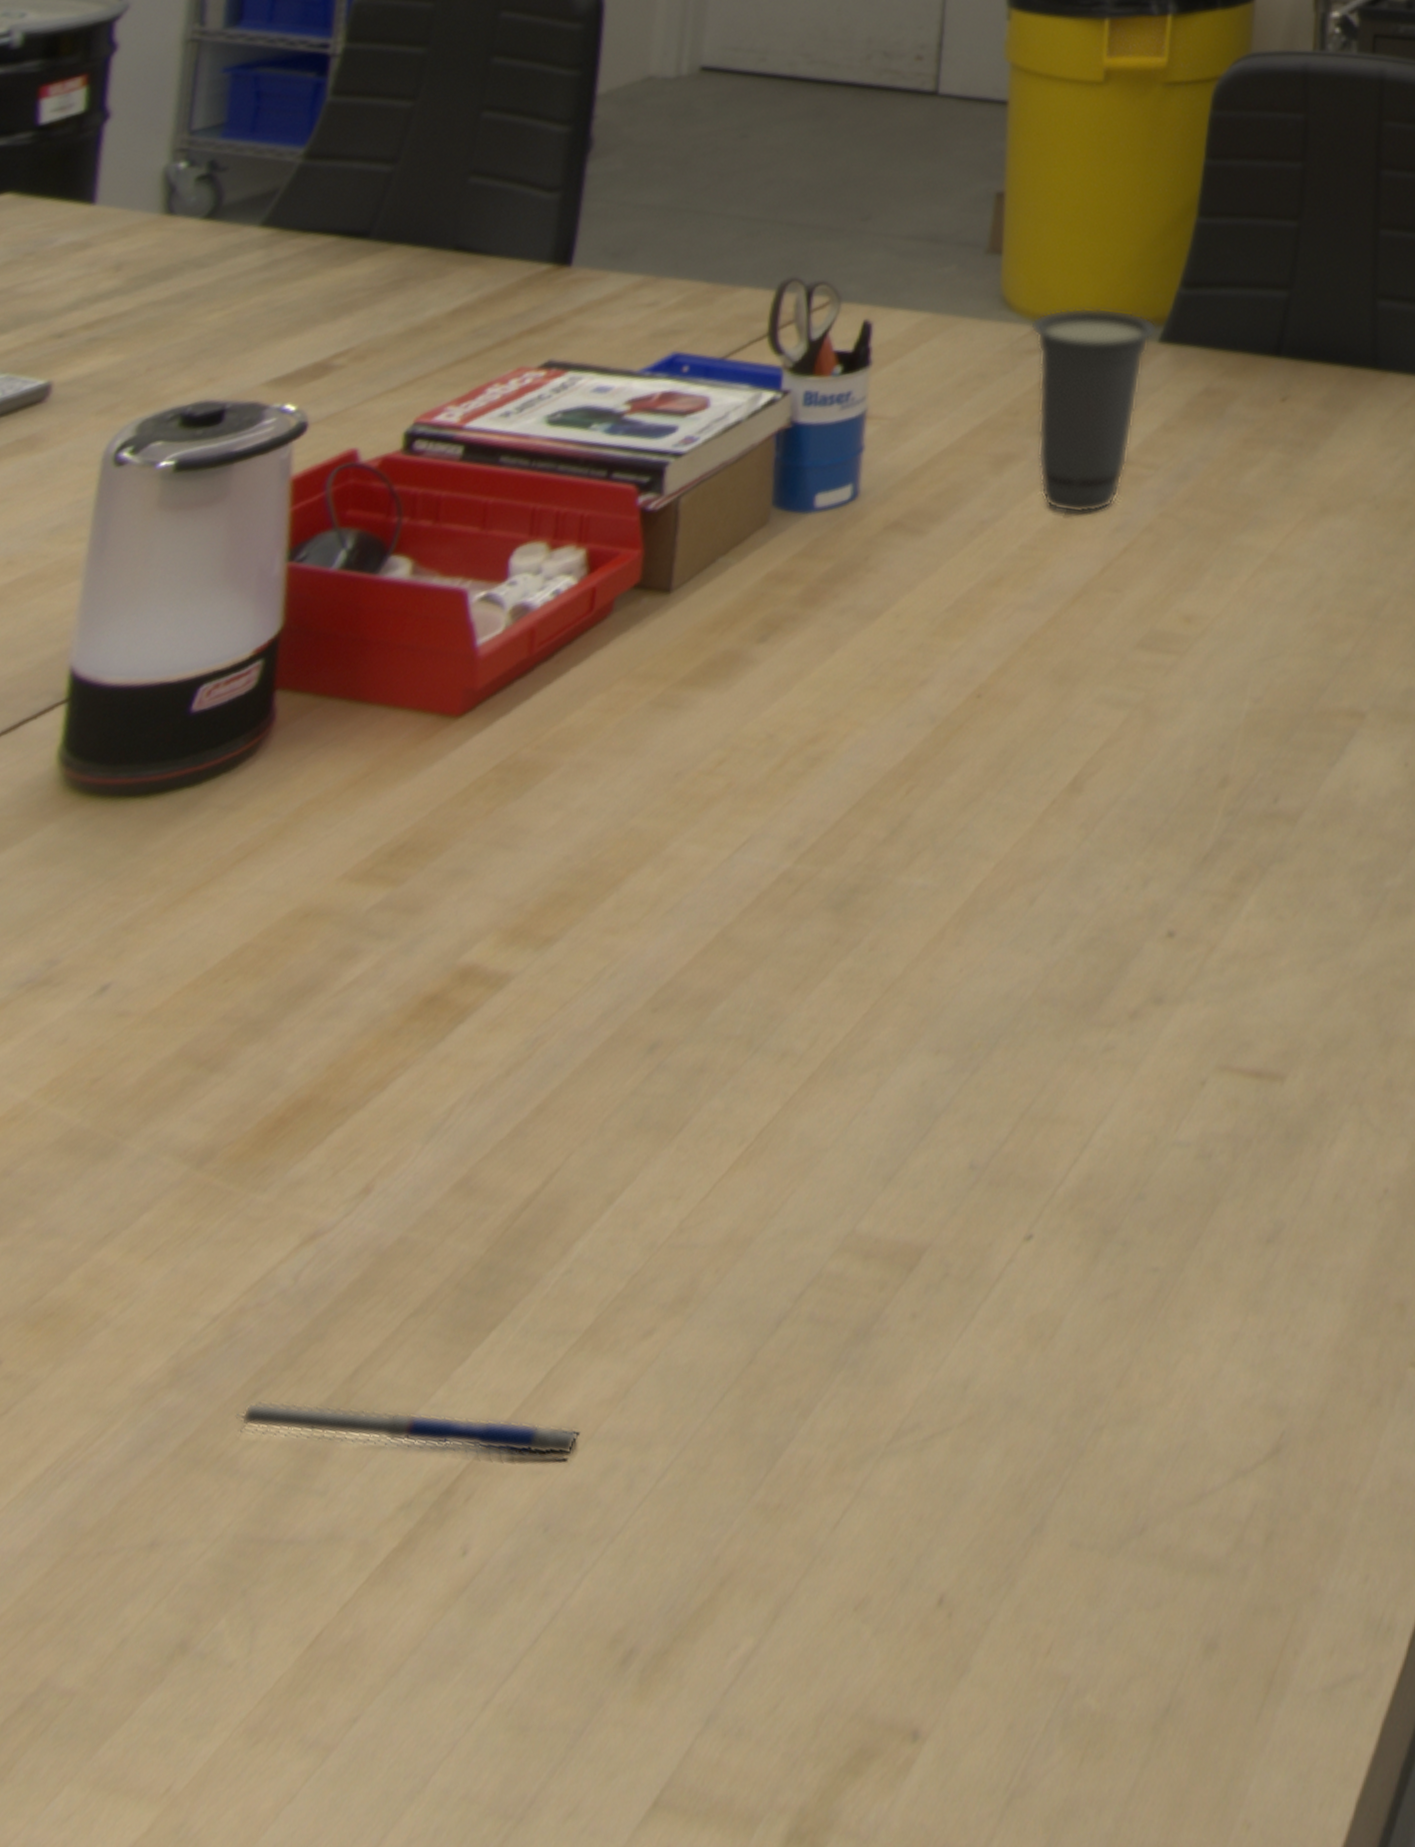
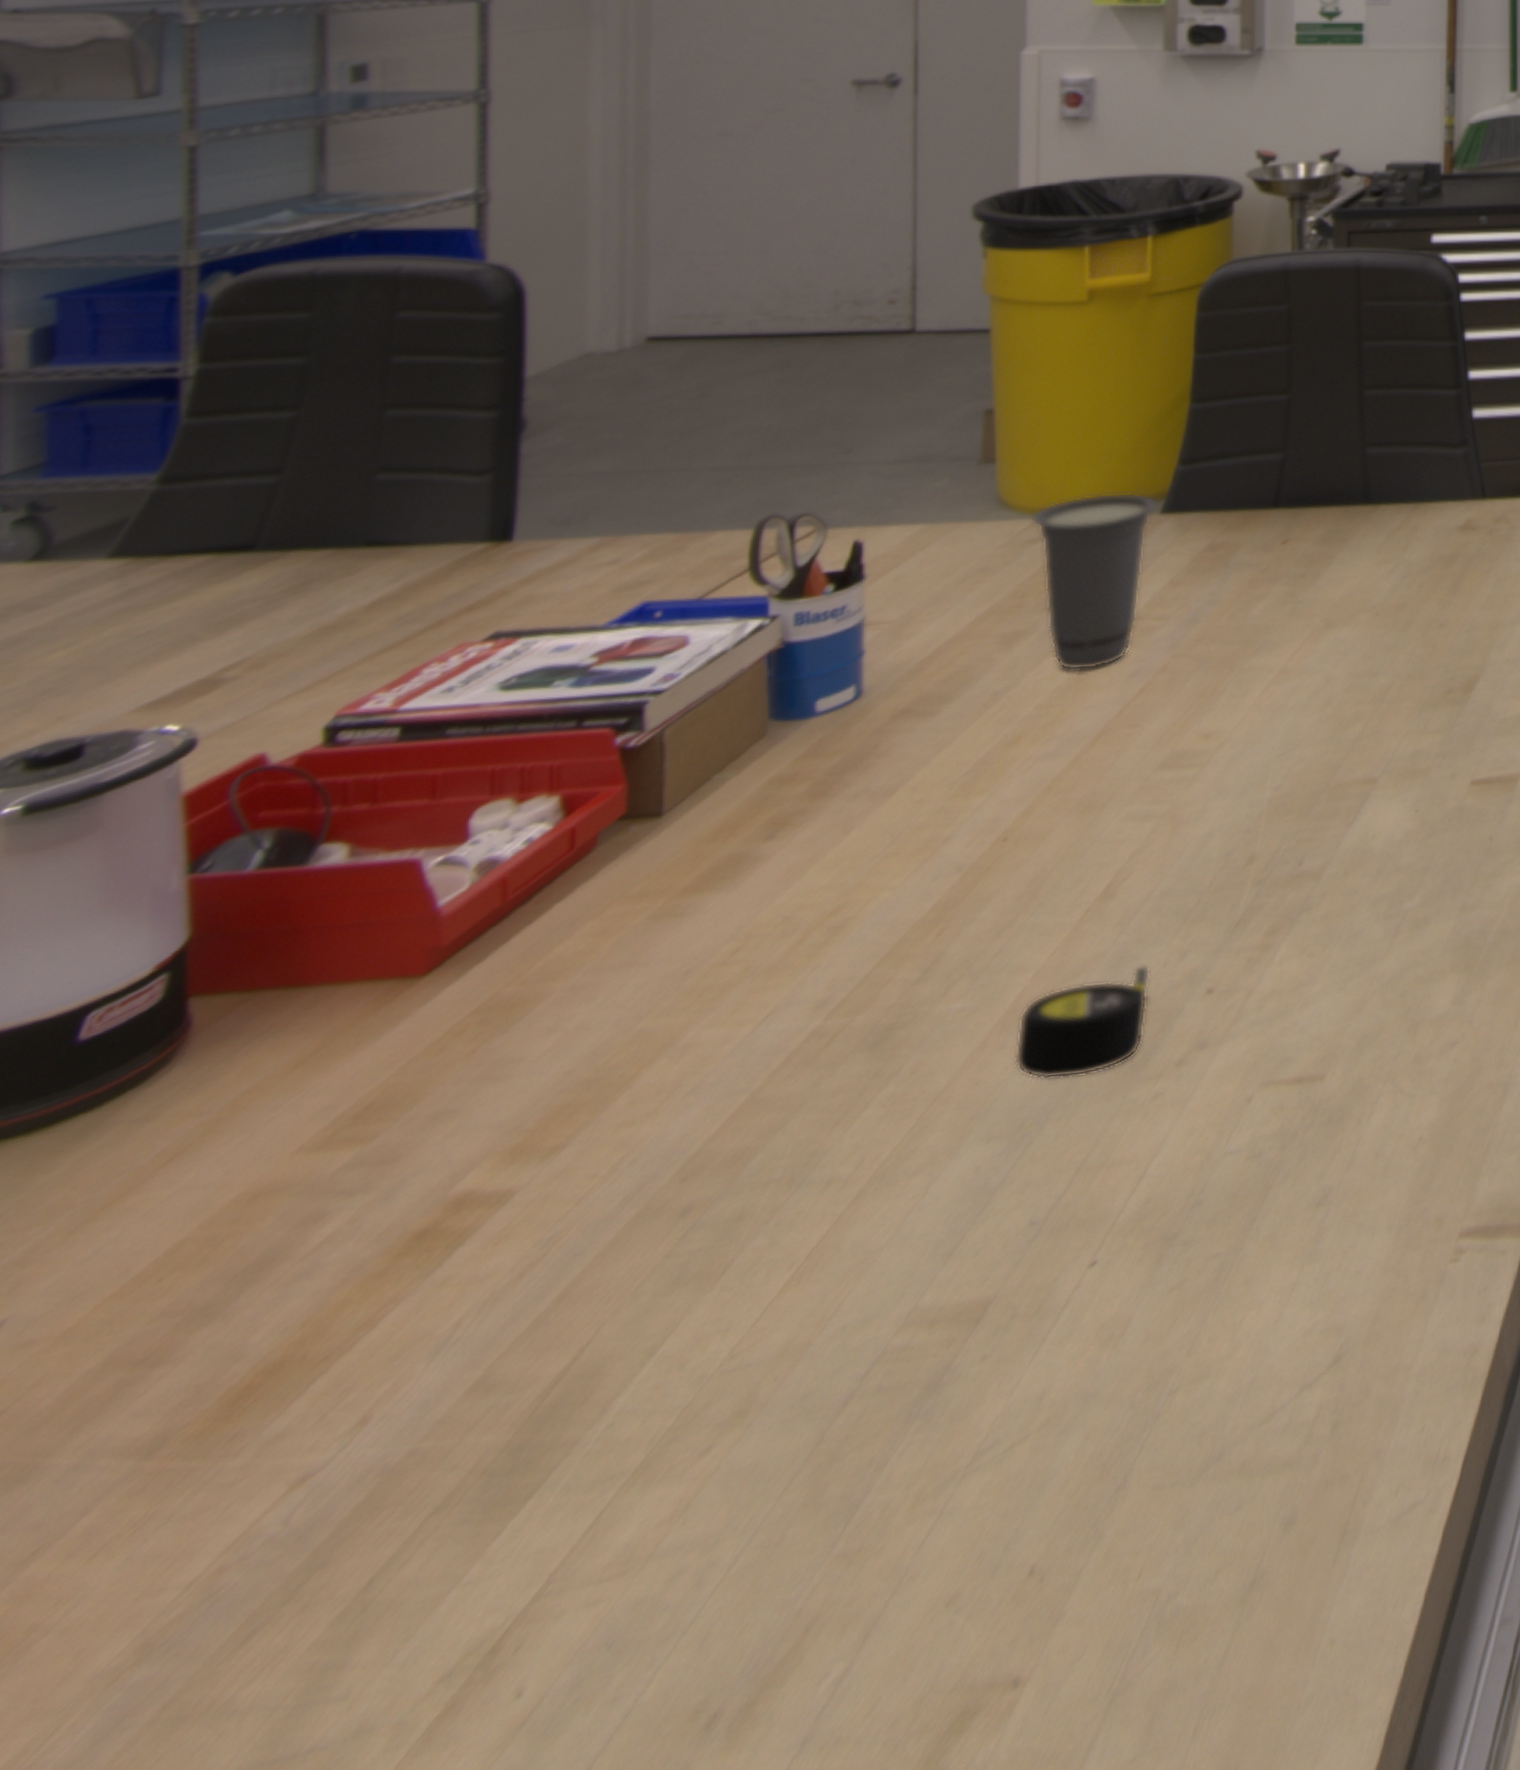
pen: present [235,1400,581,1462] -> none [226,1552,640,1677]
tape measure: none [969,882,1112,1003] -> present [1014,965,1151,1080]

